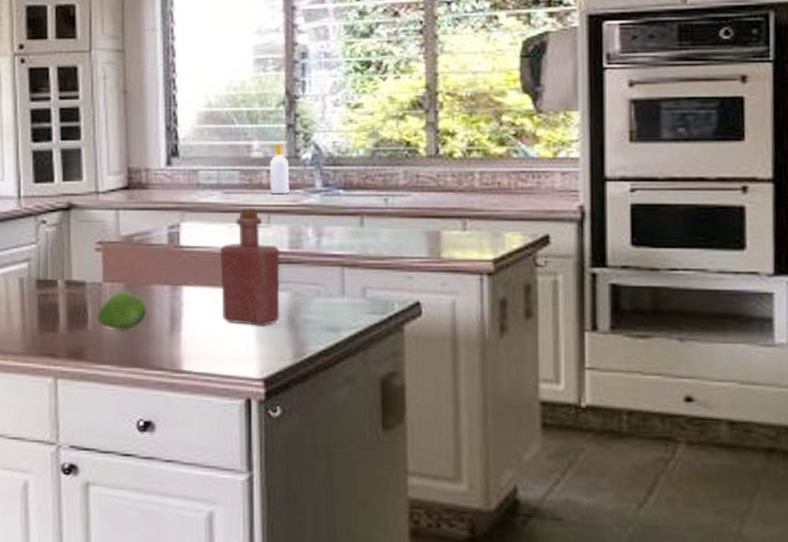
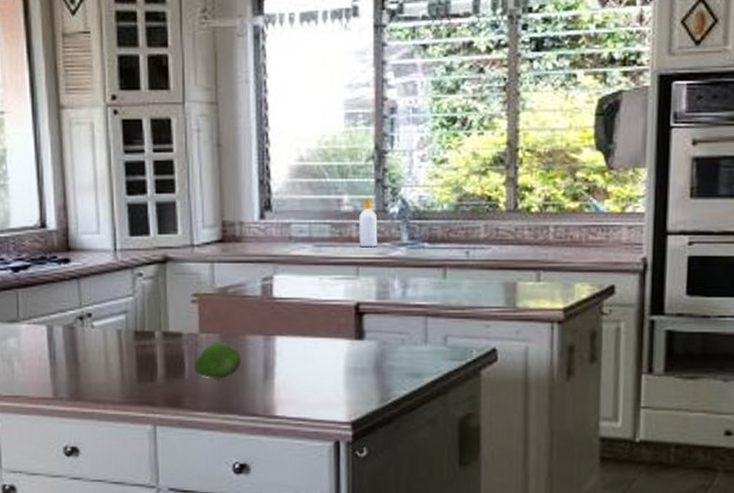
bottle: present [219,208,280,326] -> none [310,260,368,373]

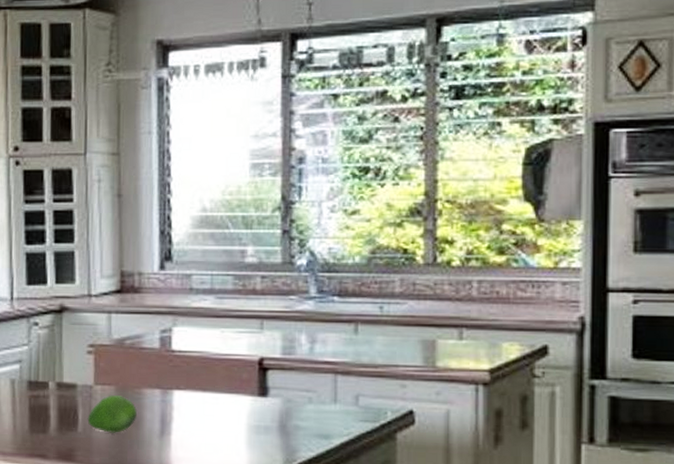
soap bottle: present [357,197,378,248] -> none [262,249,284,301]

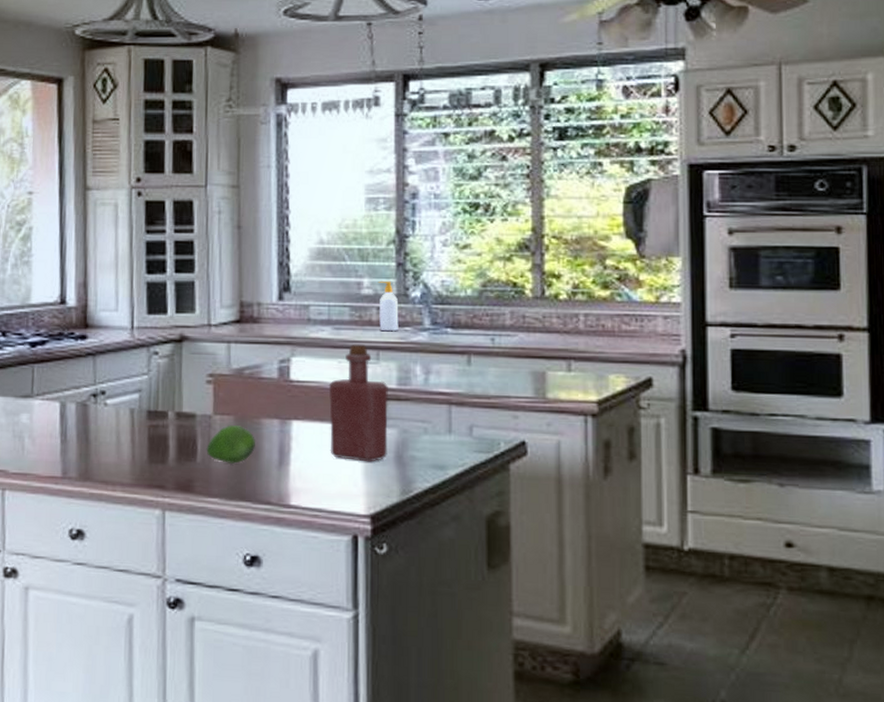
bottle: none [211,313,272,432] -> present [328,344,388,462]
soap bottle: none [262,249,284,301] -> present [378,281,399,332]

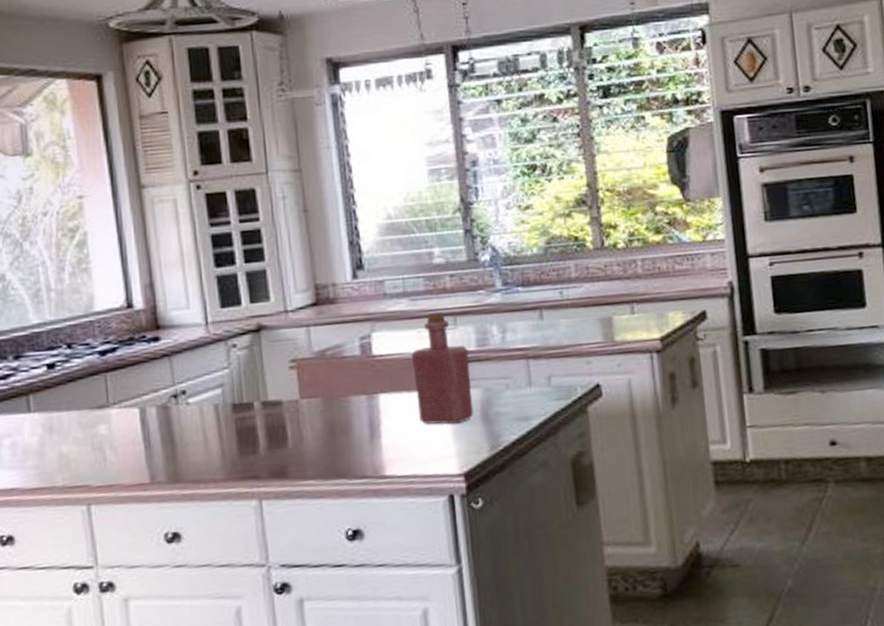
fruit: present [206,425,256,464] -> none [296,406,346,445]
soap bottle: present [378,281,399,332] -> none [448,248,472,297]

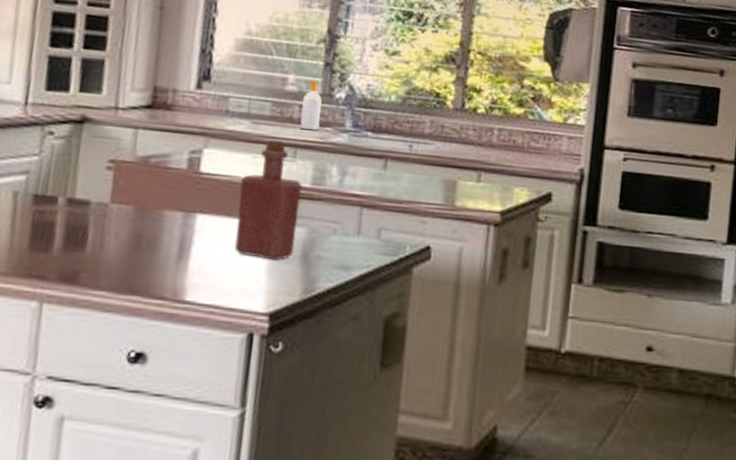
soap bottle: none [448,248,472,297] -> present [300,78,322,131]

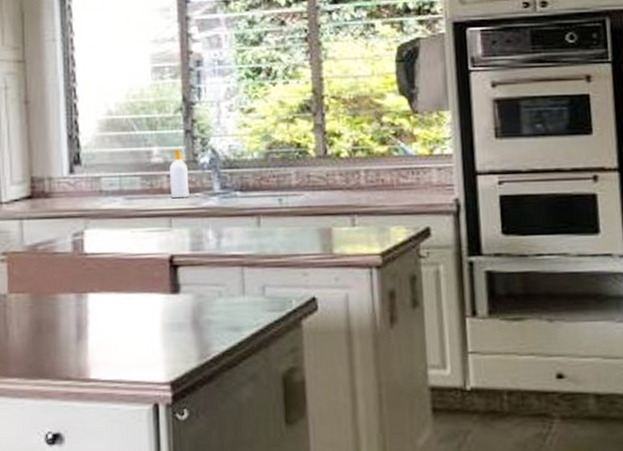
bottle: present [234,140,302,260] -> none [123,212,184,330]

